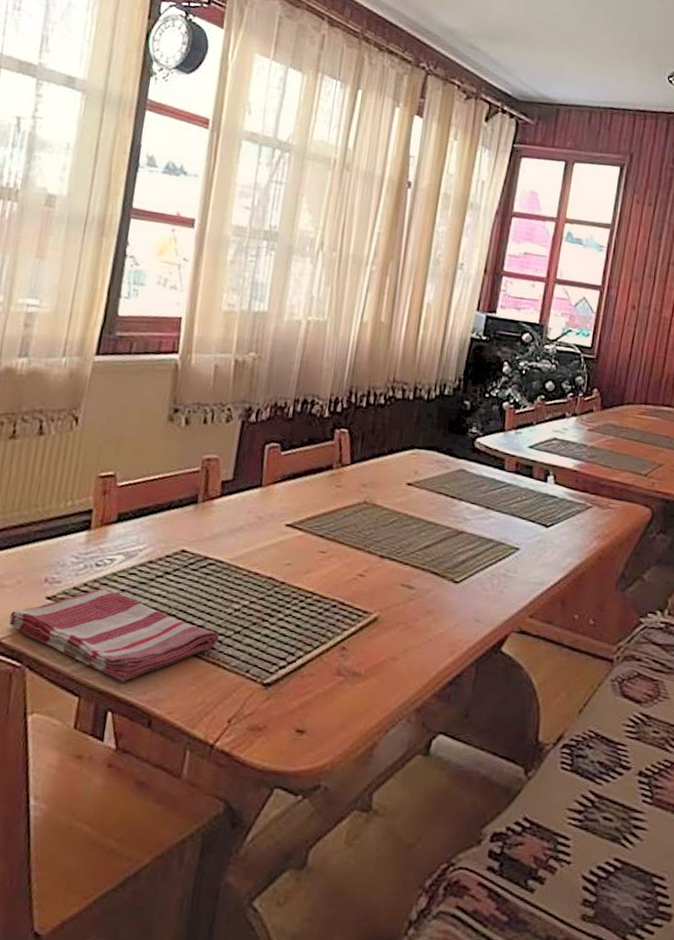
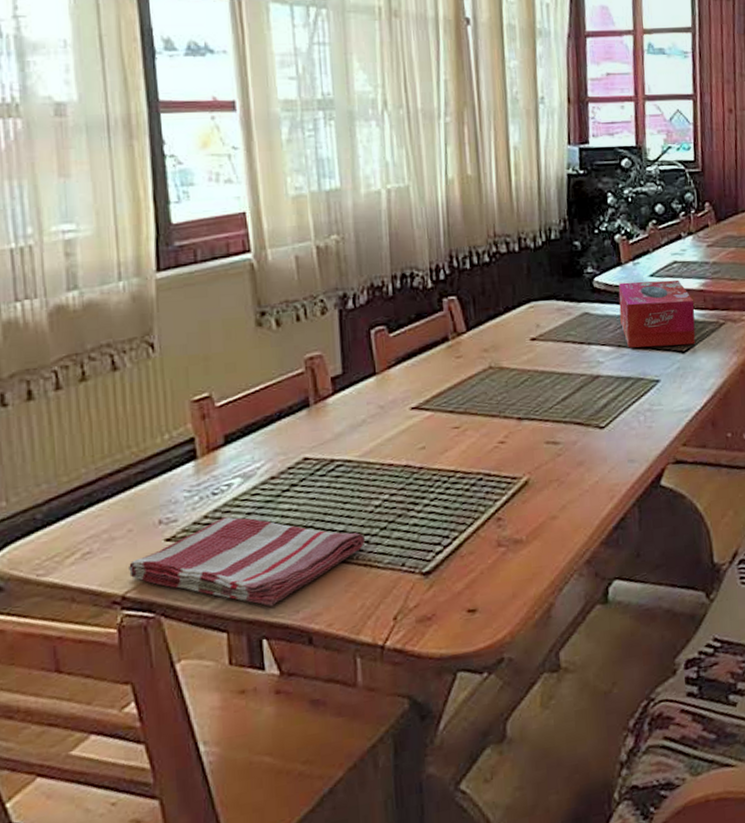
tissue box: none [493,448,567,521] -> present [618,279,696,348]

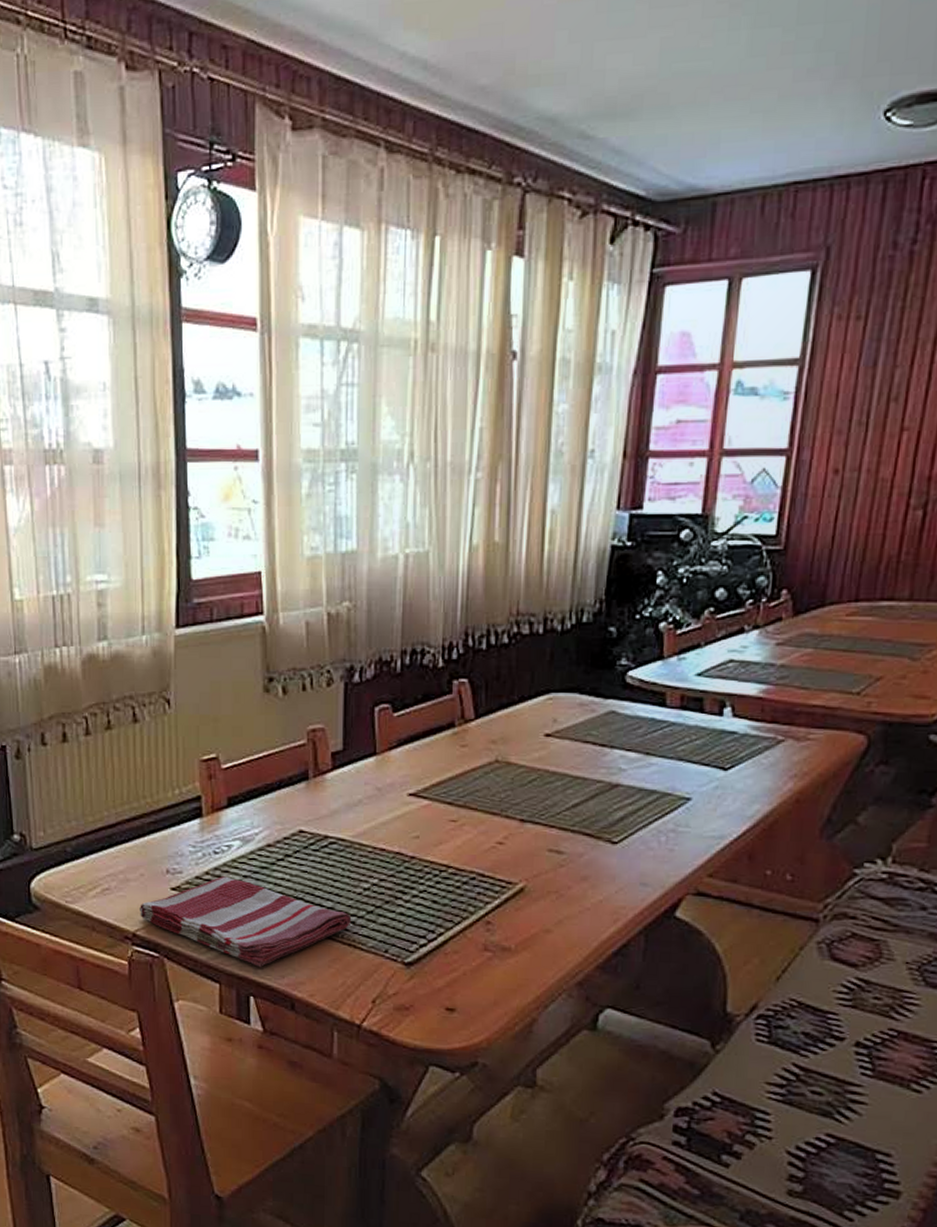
tissue box: present [618,279,696,348] -> none [652,680,749,762]

